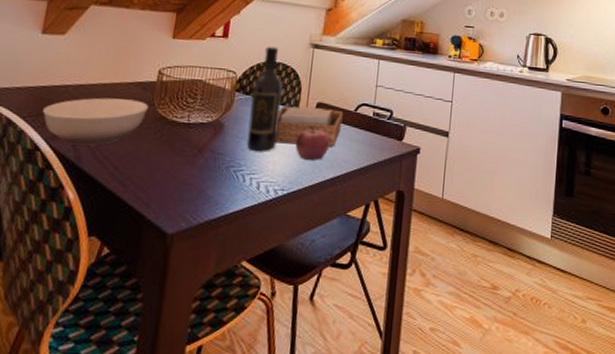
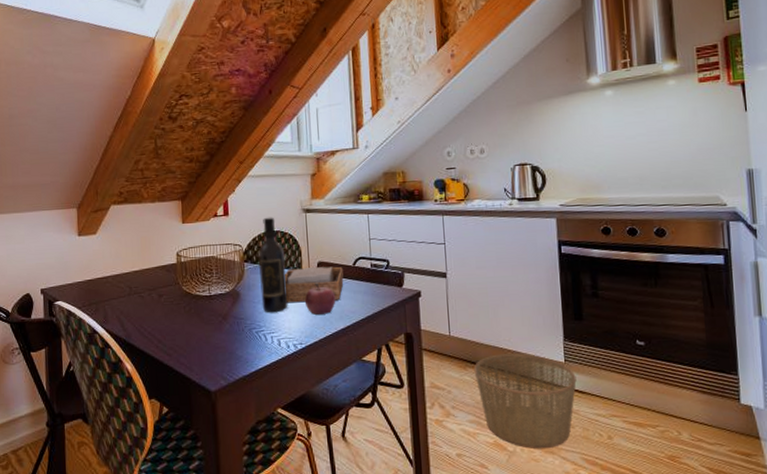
bowl: present [43,98,149,146] -> none [93,281,175,325]
basket: none [461,223,560,328] -> present [474,353,577,448]

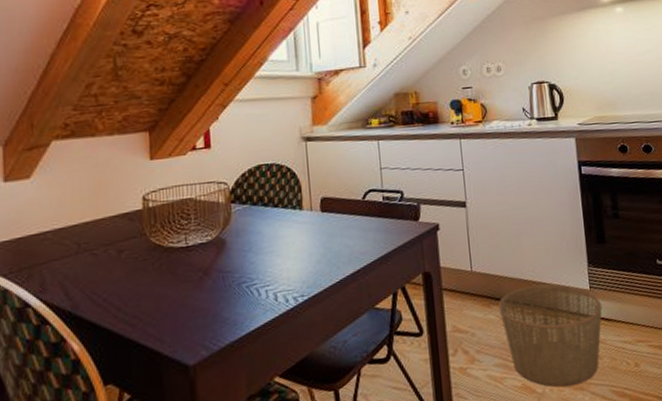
wine bottle: present [258,217,288,312] -> none [249,147,286,261]
napkin holder: present [285,266,344,303] -> none [282,201,352,248]
fruit: present [304,283,336,315] -> none [306,222,344,260]

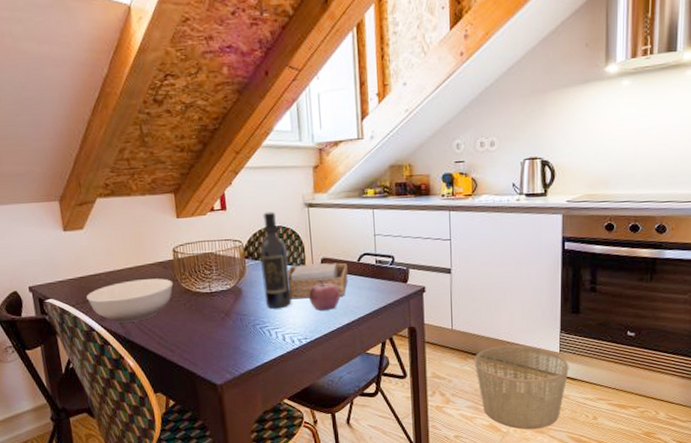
bowl: none [24,233,140,294] -> present [86,278,174,323]
wine bottle: none [249,147,286,261] -> present [260,211,292,308]
napkin holder: none [282,201,352,248] -> present [288,262,348,299]
fruit: none [306,222,344,260] -> present [308,279,341,311]

